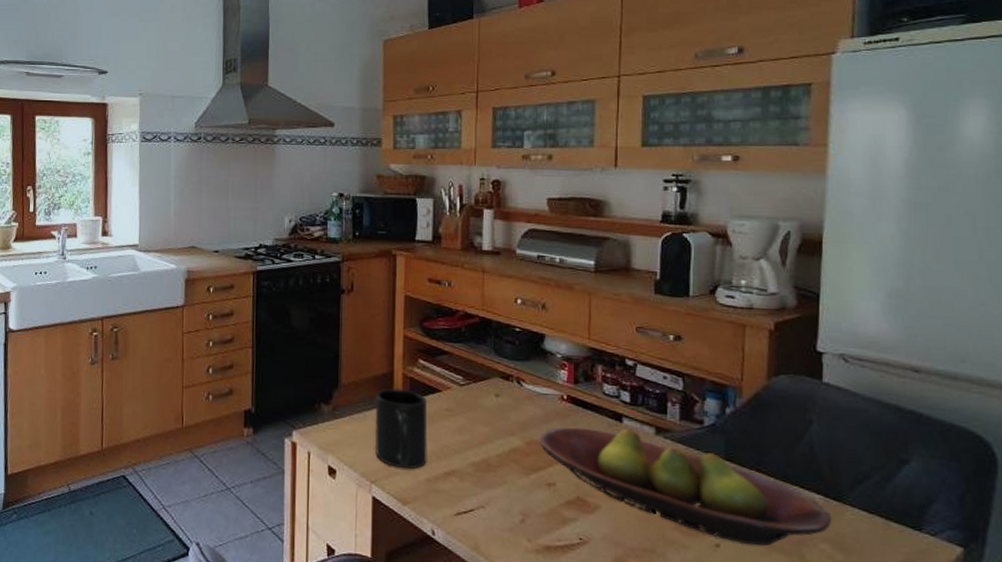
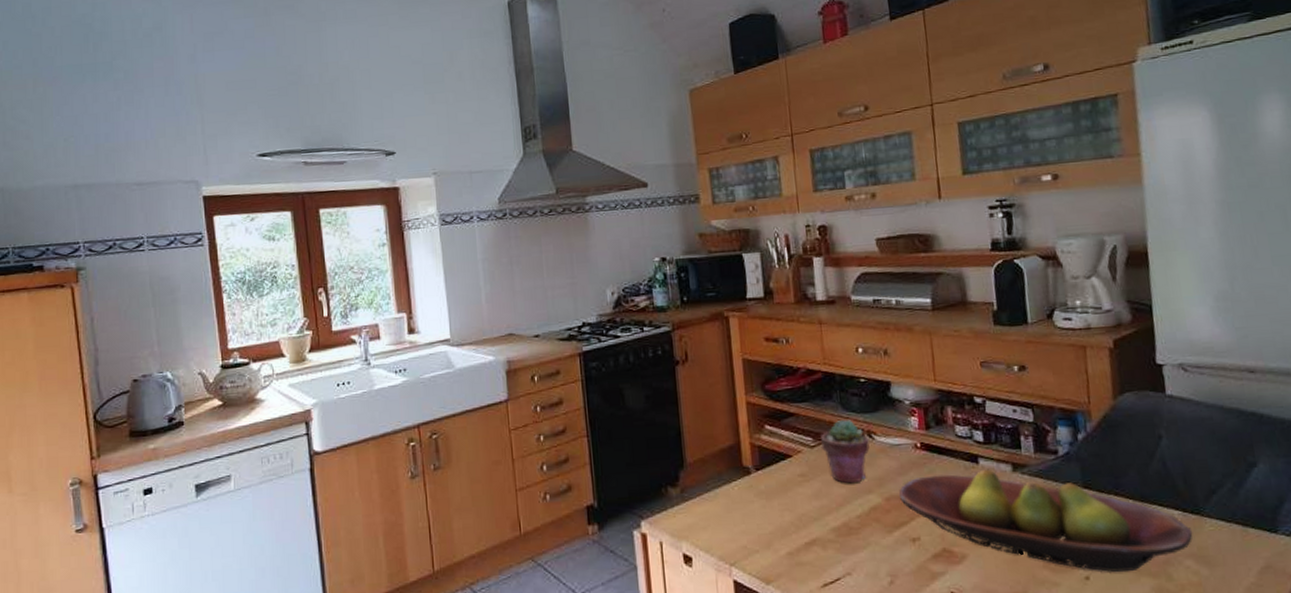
mug: present [374,387,428,470] -> none [724,459,786,546]
potted succulent: none [471,363,517,424] -> present [821,419,870,483]

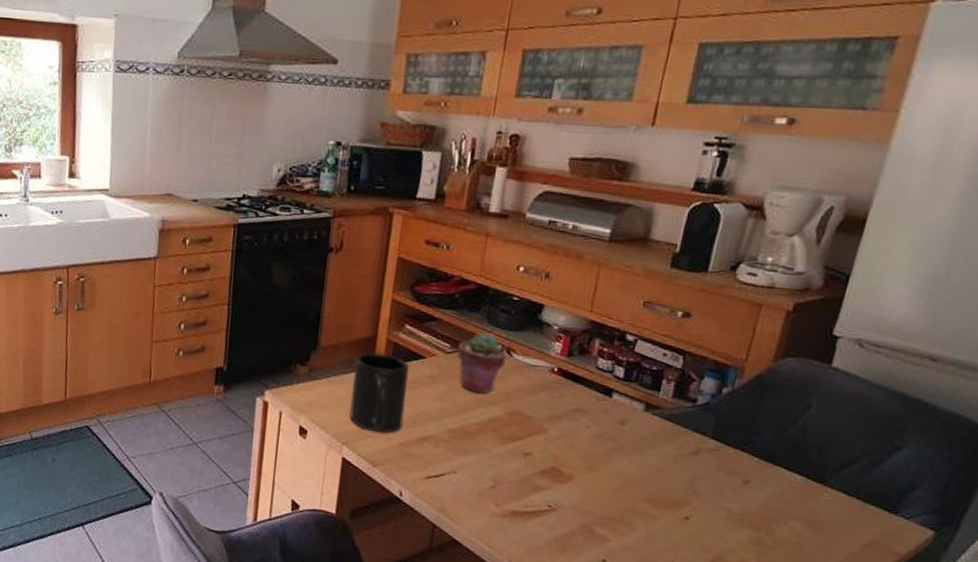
mug: none [724,459,786,546] -> present [349,352,409,433]
fruit bowl: present [899,469,1193,573] -> none [522,399,810,521]

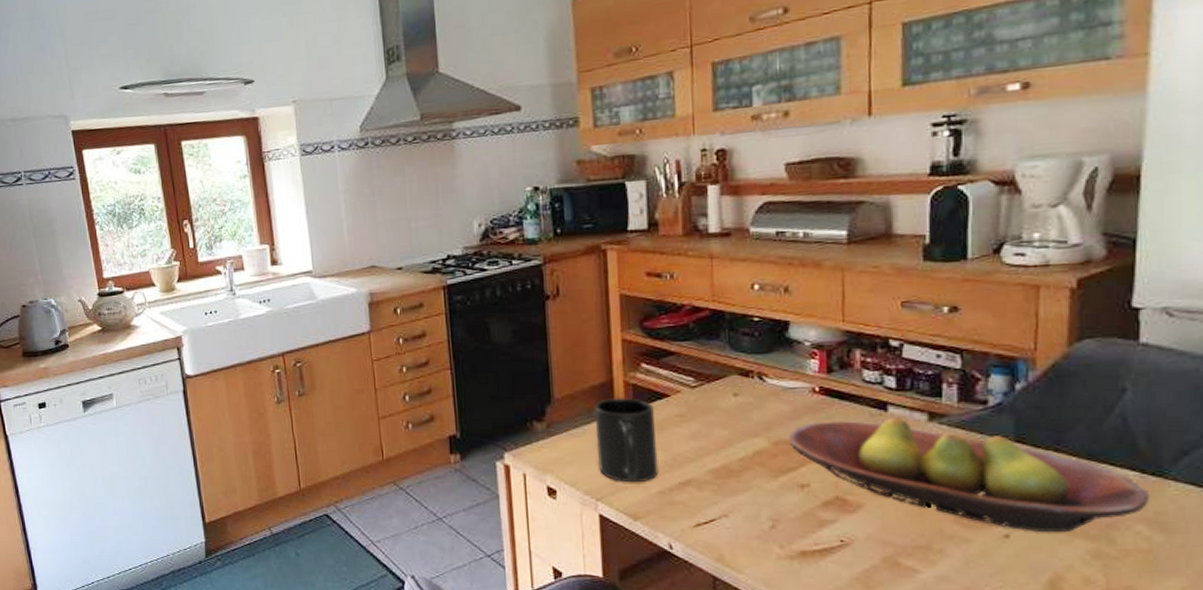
potted succulent: present [457,332,507,393] -> none [704,359,759,425]
fruit bowl: none [522,399,810,521] -> present [790,417,1150,533]

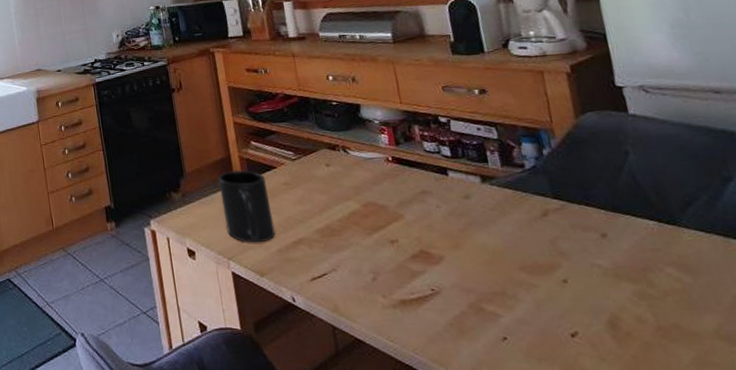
fruit bowl: present [790,417,1150,533] -> none [375,180,671,278]

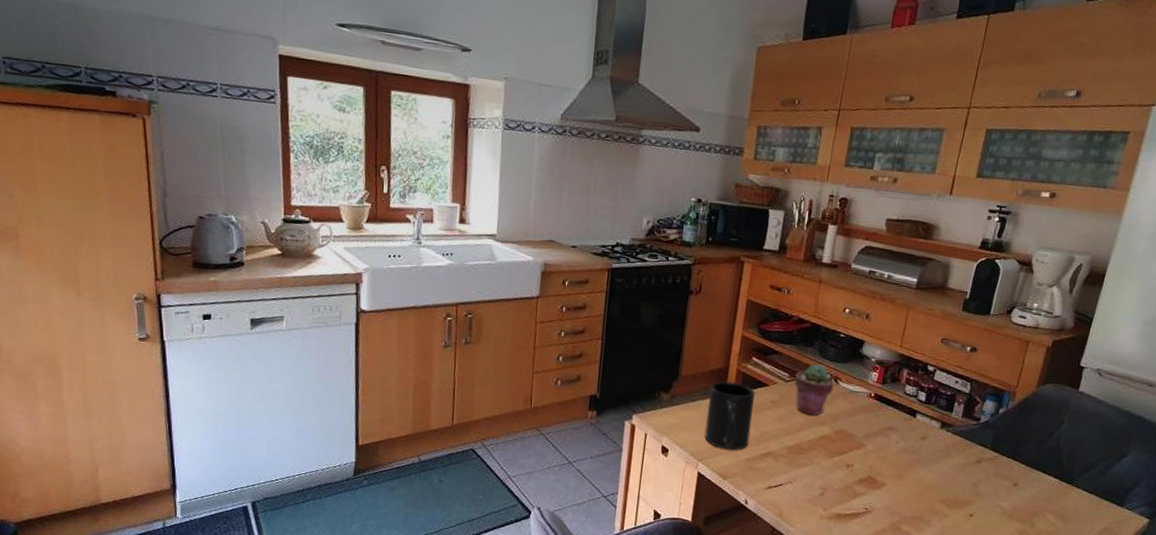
potted succulent: none [300,136,346,191] -> present [794,363,834,415]

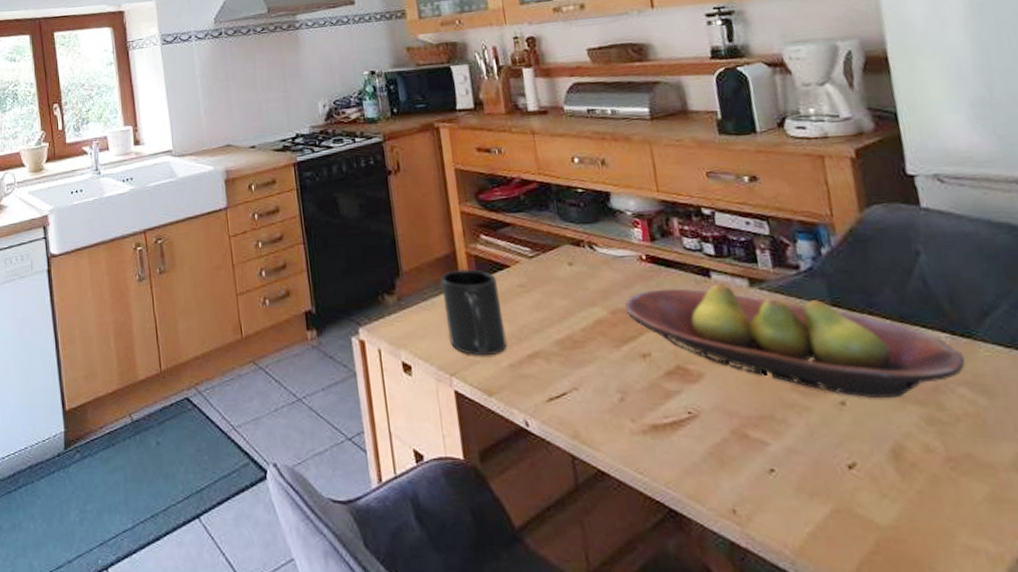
potted succulent: present [794,363,834,415] -> none [539,229,592,295]
fruit bowl: none [846,420,1062,516] -> present [625,283,966,399]

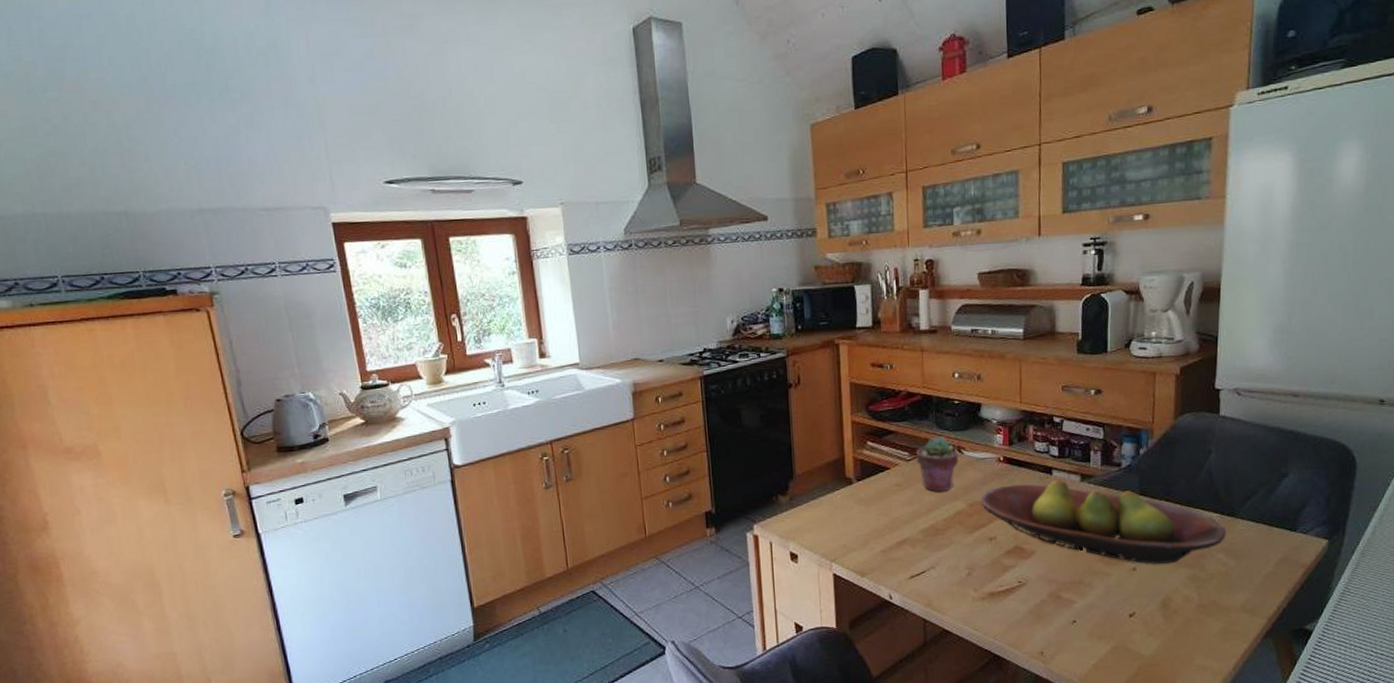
mug: present [440,268,507,356] -> none [829,471,881,545]
potted succulent: none [539,229,592,295] -> present [916,436,959,491]

